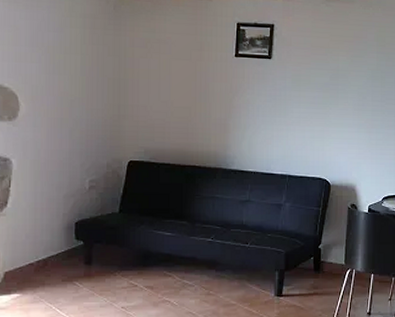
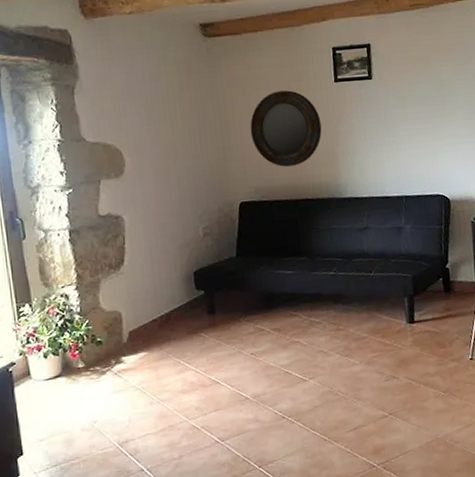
home mirror: none [147,57,217,132] -> present [250,90,322,167]

